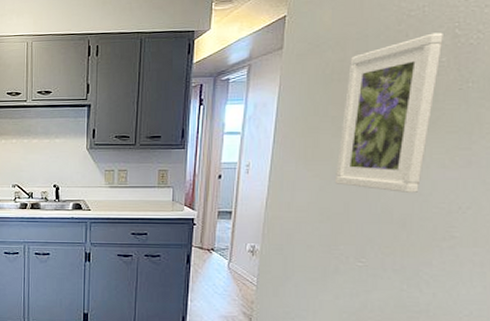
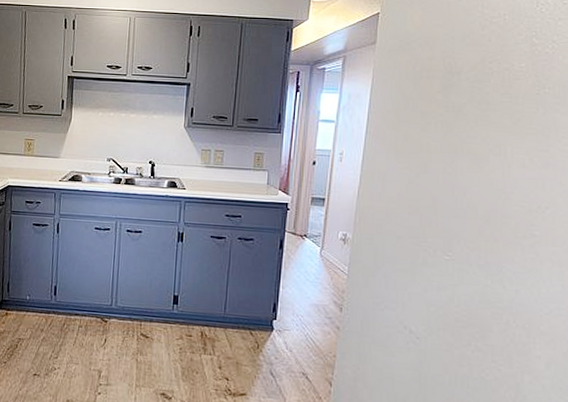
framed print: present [334,32,443,194] -> none [423,40,522,191]

